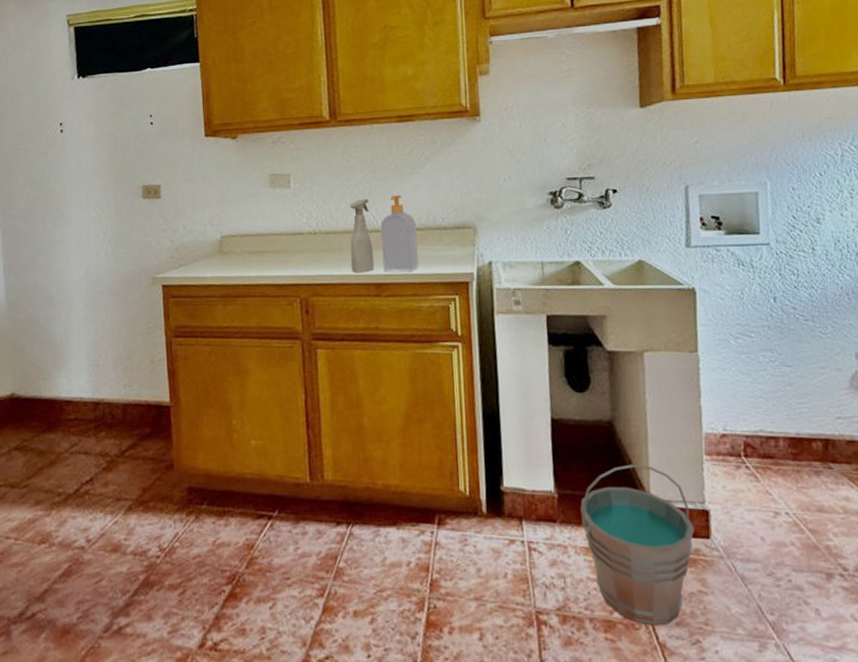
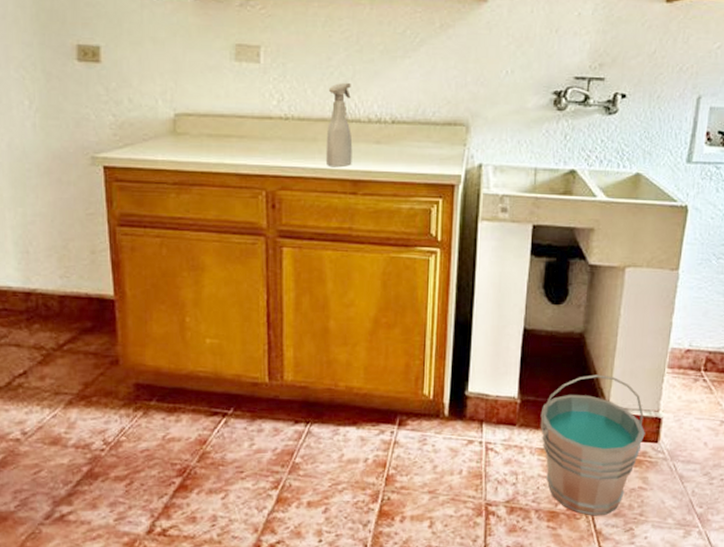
soap bottle: present [380,195,419,274] -> none [362,81,403,172]

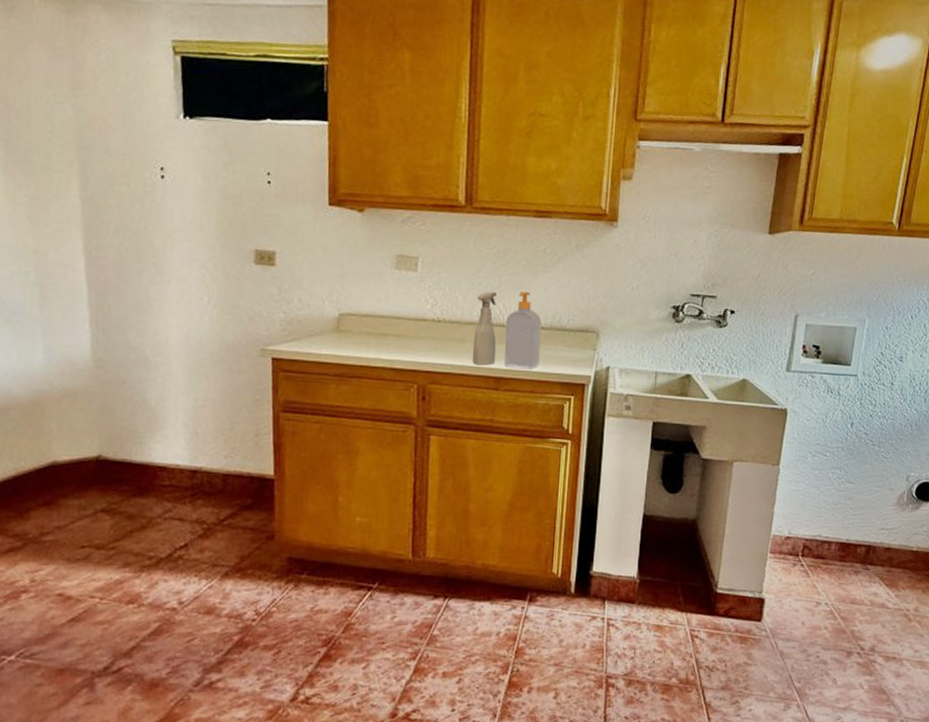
soap bottle: none [362,81,403,172] -> present [504,292,542,371]
bucket: present [540,374,645,516] -> none [656,558,750,689]

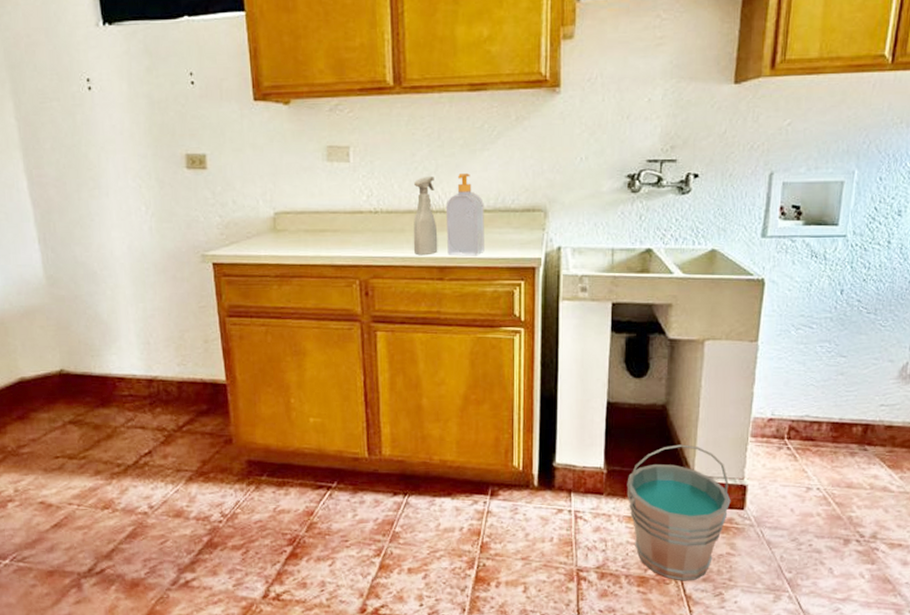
bucket: none [656,558,750,689] -> present [626,444,731,581]

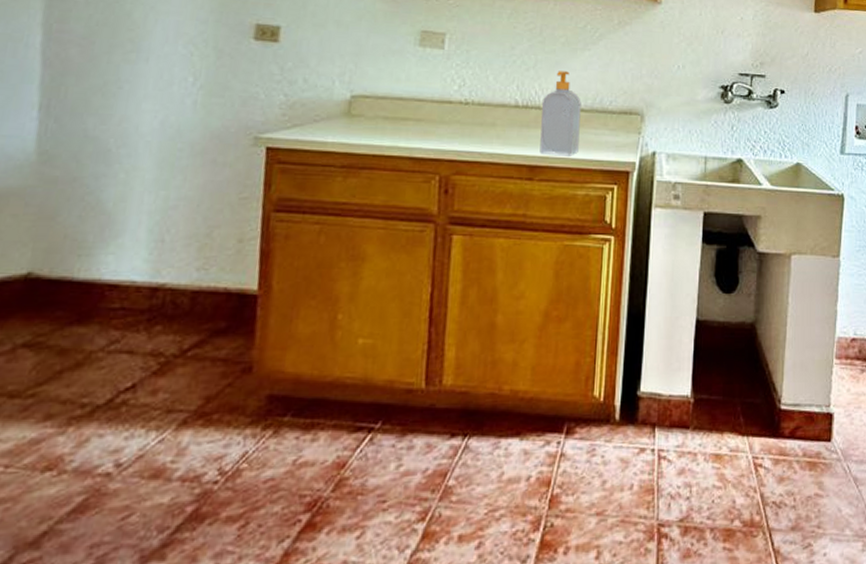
spray bottle: present [413,175,438,256] -> none [503,70,532,153]
bucket: present [626,444,731,581] -> none [714,368,818,532]

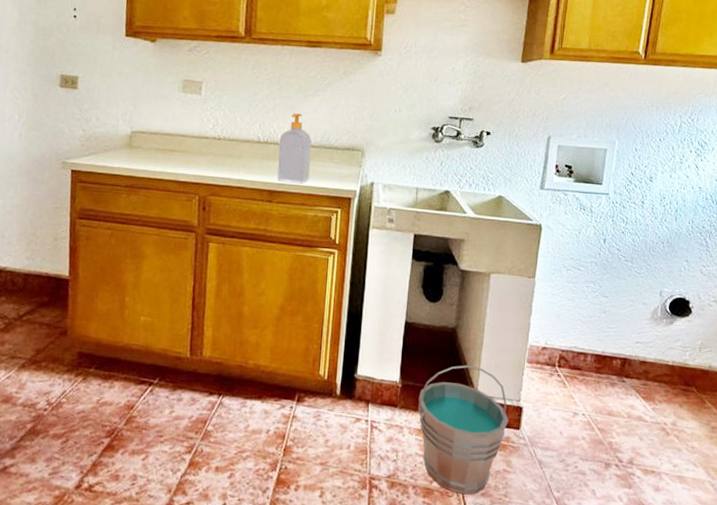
bucket: none [714,368,818,532] -> present [418,365,509,495]

